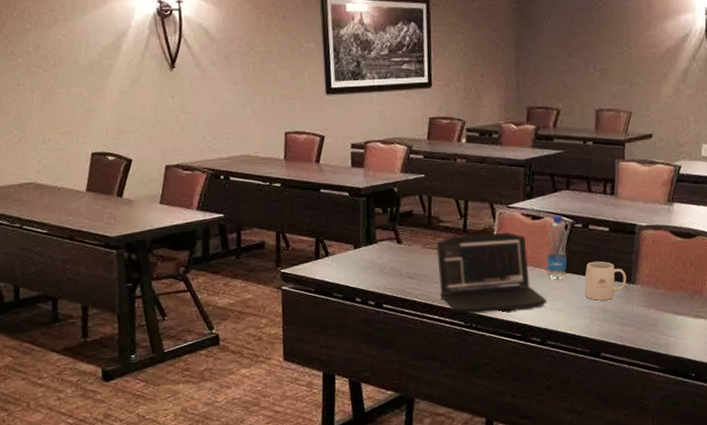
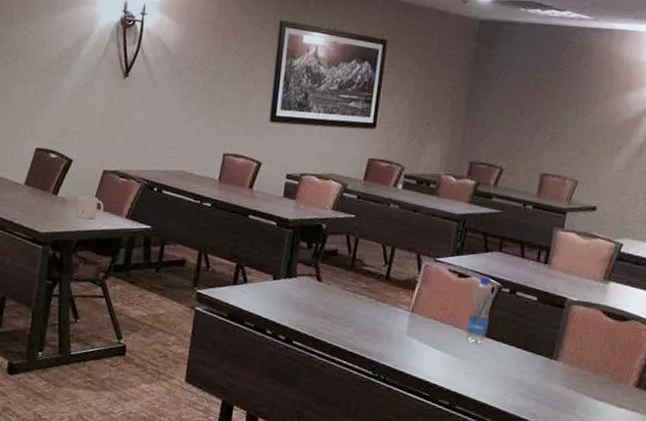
mug: none [143,193,173,217] -> present [75,195,104,220]
laptop: present [436,232,547,315] -> none [352,281,462,369]
mug: present [584,261,627,301] -> none [503,330,549,373]

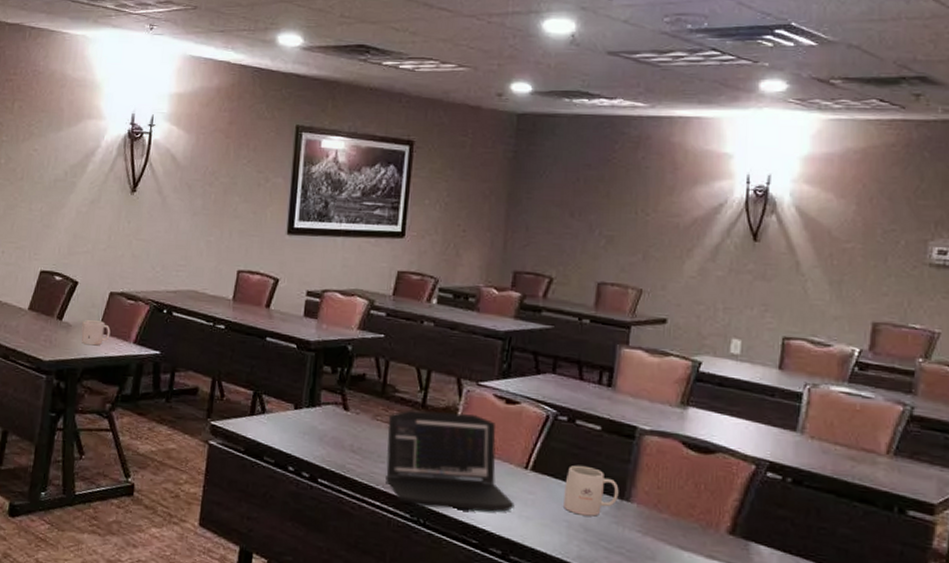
laptop: none [352,281,462,369] -> present [386,409,515,512]
bottle: present [466,276,493,345] -> none [518,401,548,483]
mug: none [503,330,549,373] -> present [564,465,619,517]

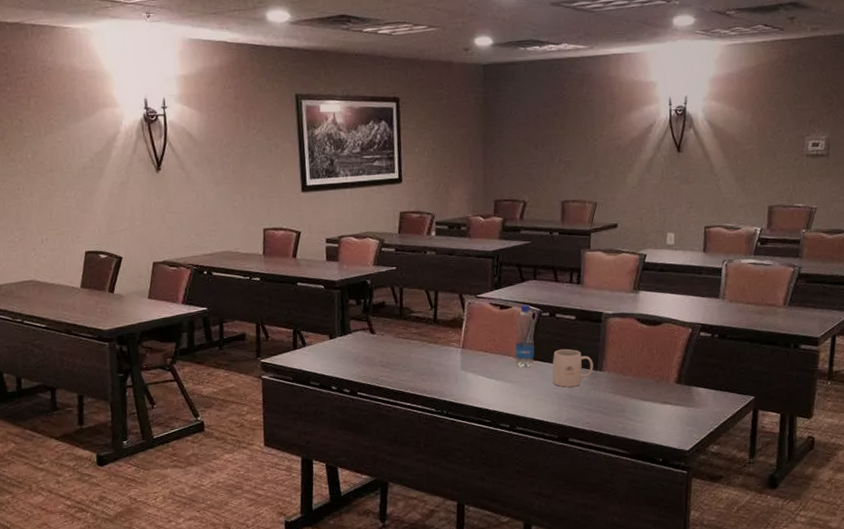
mug: present [81,320,111,346] -> none [133,289,160,311]
laptop: present [386,409,515,512] -> none [408,322,516,402]
bottle: none [518,401,548,483] -> present [514,304,535,368]

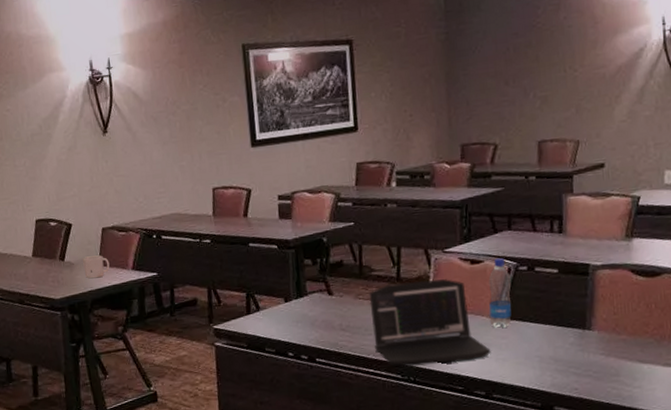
mug: none [133,289,160,311] -> present [83,255,110,279]
laptop: none [408,322,516,402] -> present [369,279,491,368]
mug: present [552,348,594,387] -> none [532,306,581,350]

